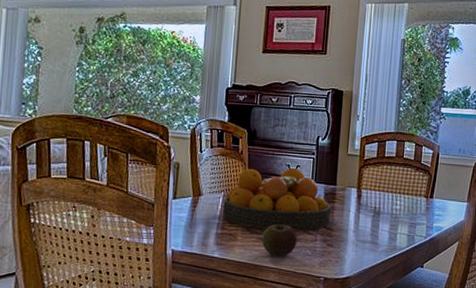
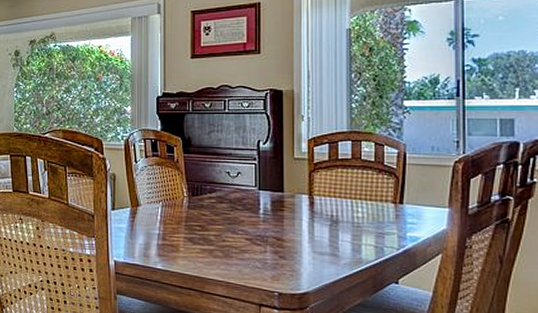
fruit bowl: present [222,168,332,231] -> none [161,175,281,242]
apple: present [262,220,297,256] -> none [206,230,244,268]

